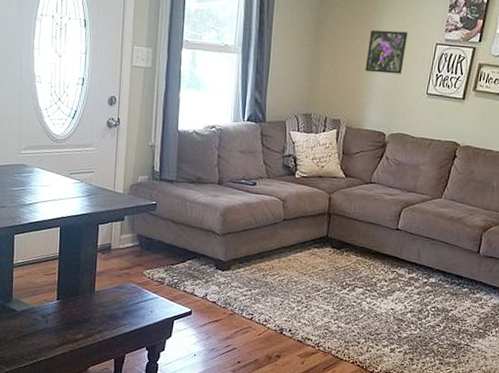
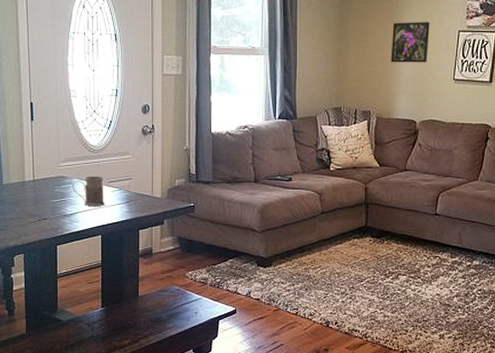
mug: none [33,166,65,198] -> present [72,176,104,206]

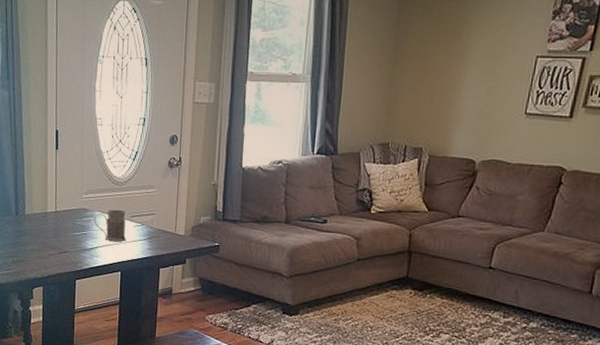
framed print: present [390,22,430,63] -> none [451,45,502,94]

